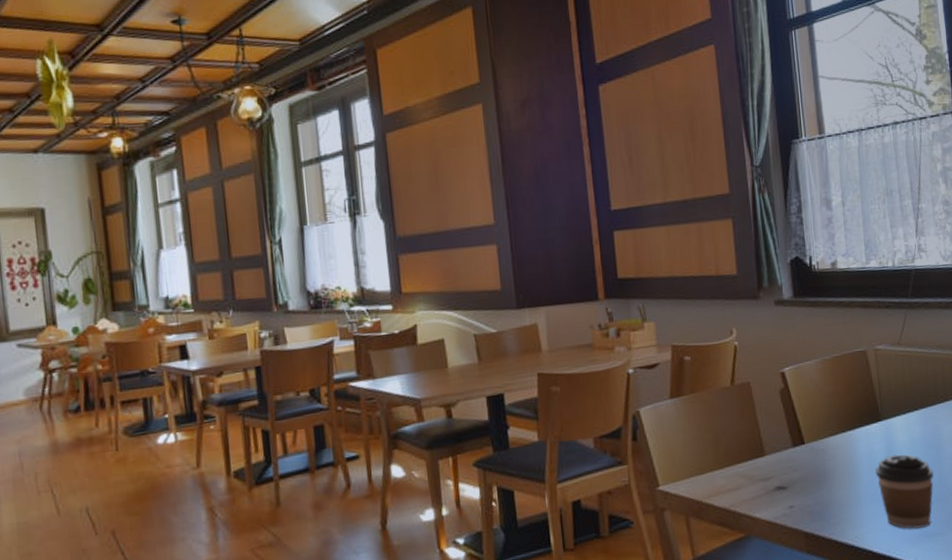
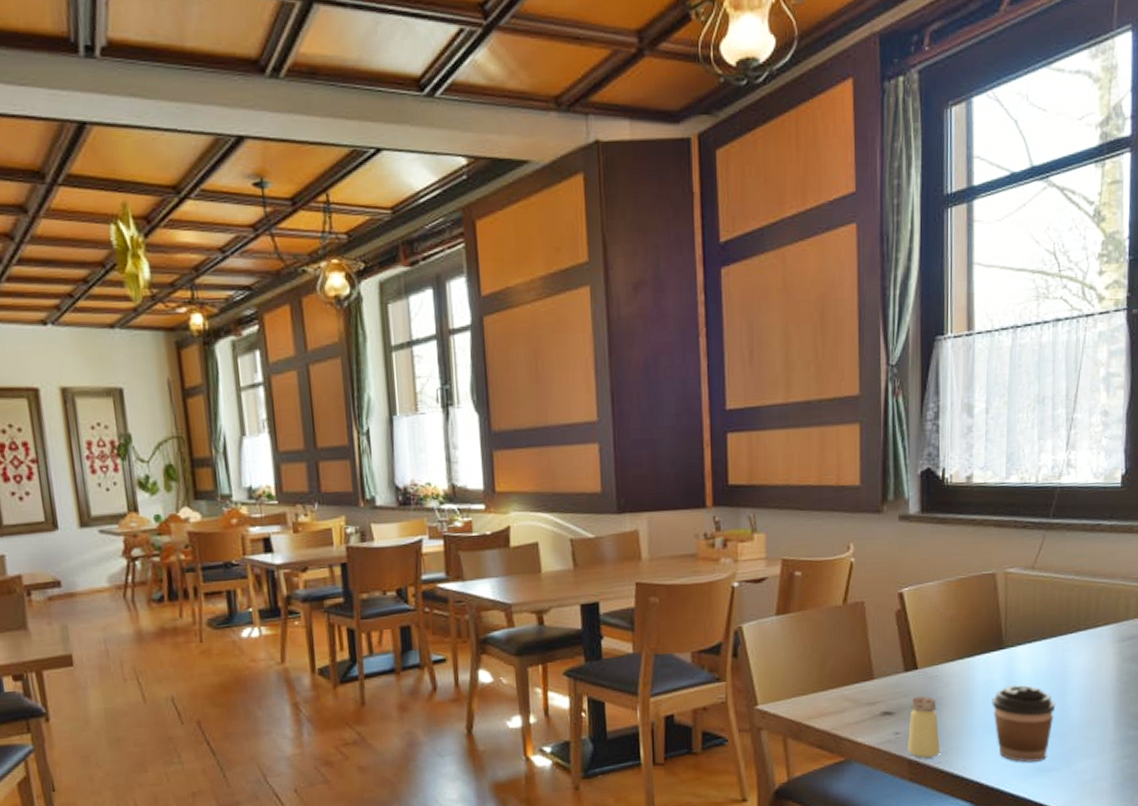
saltshaker: none [801,469,833,530] -> present [908,695,940,758]

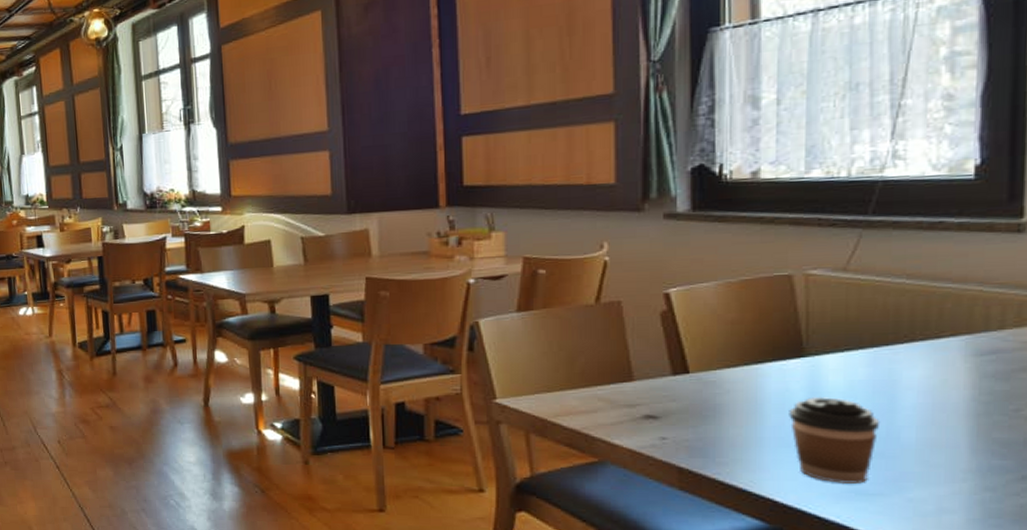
saltshaker: present [908,695,940,758] -> none [677,401,719,468]

